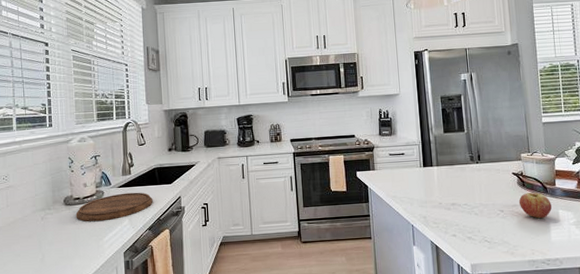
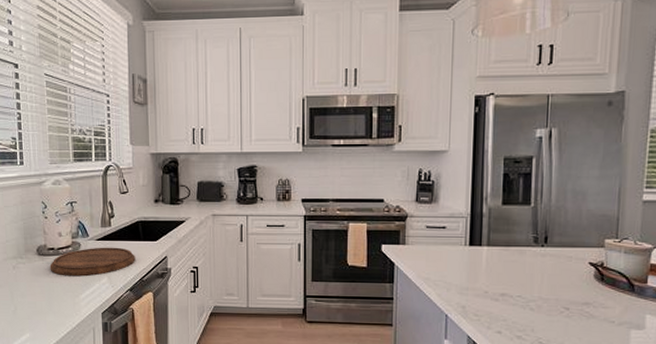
fruit: present [518,192,552,219] -> none [591,289,637,323]

